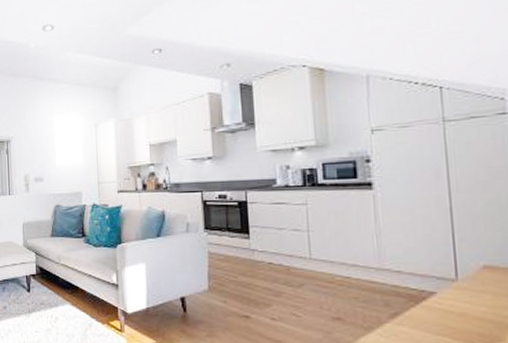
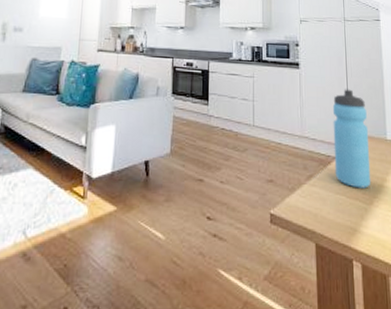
water bottle: none [426,209,494,330] -> present [332,89,371,189]

